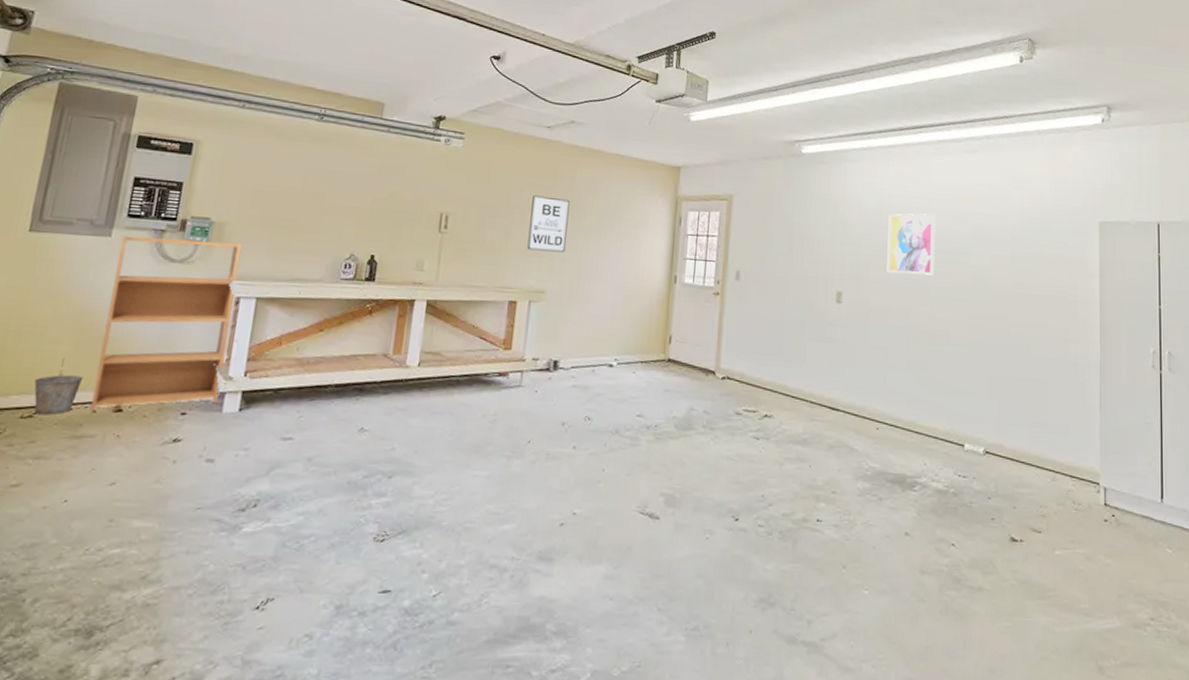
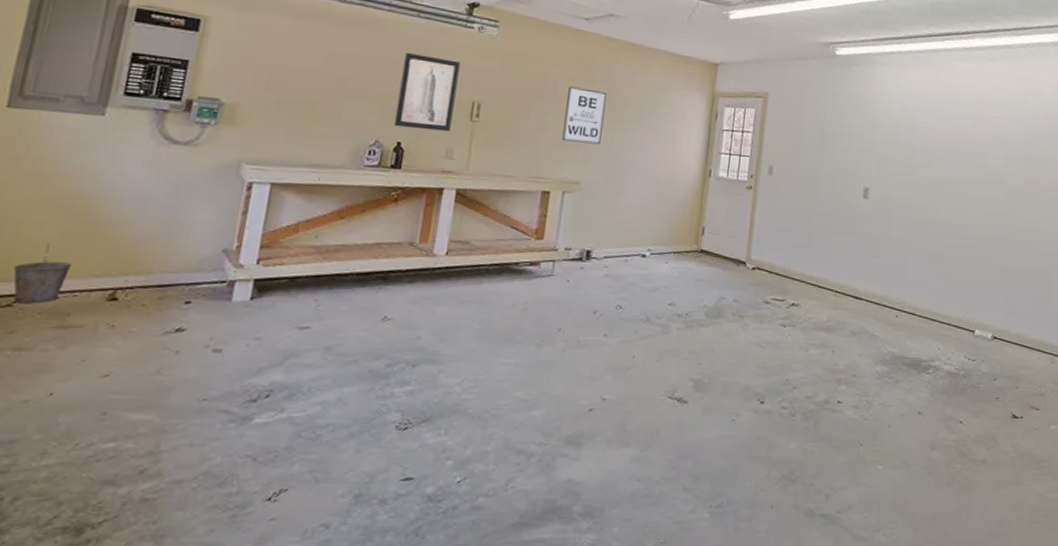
bookshelf: present [90,236,242,413] -> none [80,115,256,302]
wall art: none [367,168,429,244] -> present [394,53,461,132]
wall art: present [887,213,936,276] -> none [911,115,958,174]

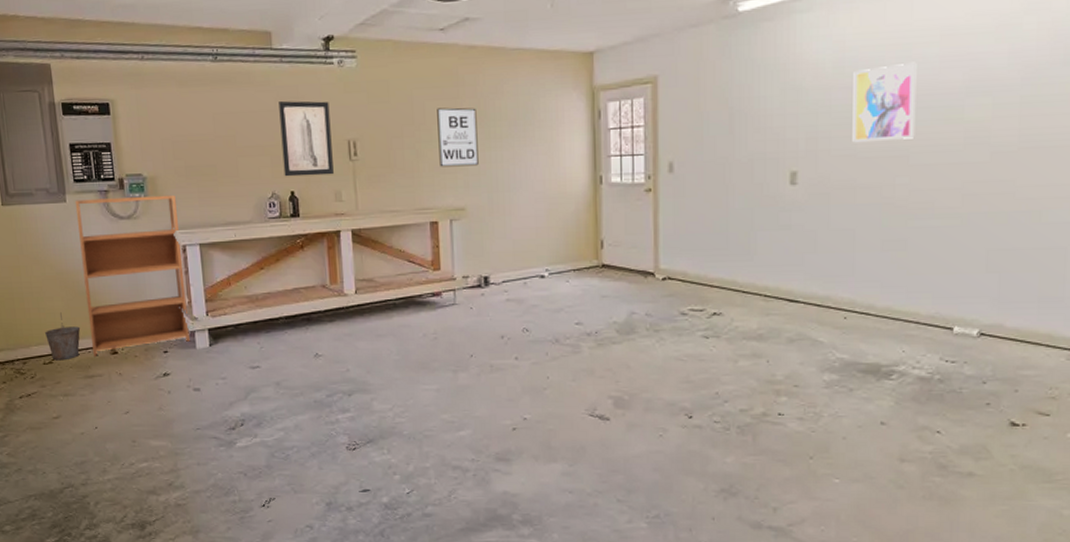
bookshelf: none [80,115,256,302] -> present [74,194,190,356]
wall art: none [911,115,958,174] -> present [852,62,917,143]

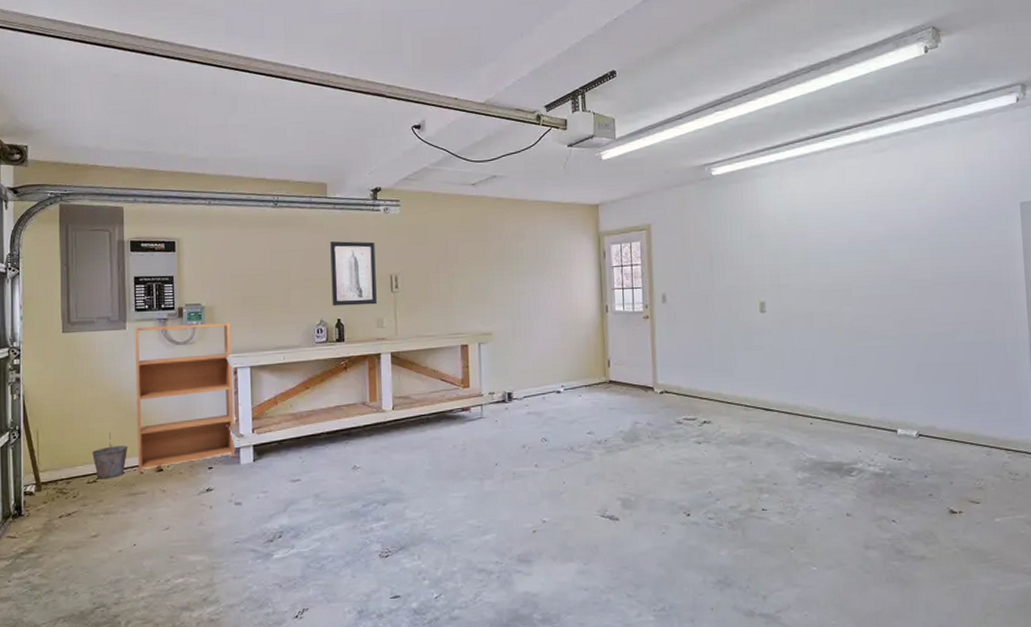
wall art: present [437,107,479,167] -> none [468,248,504,298]
wall art: present [852,62,917,143] -> none [803,216,853,279]

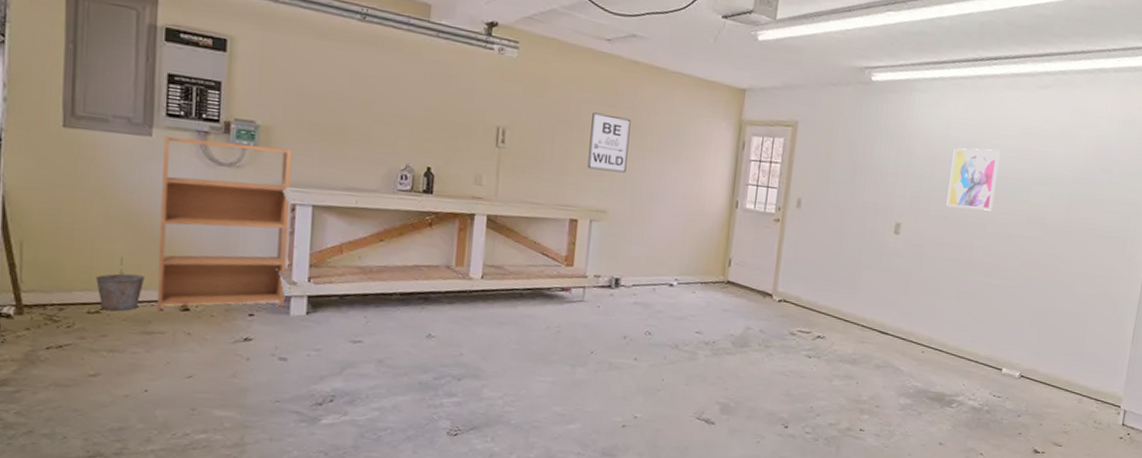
wall art: present [330,241,377,306] -> none [422,75,483,158]
wall art: none [468,248,504,298] -> present [587,112,631,173]
wall art: none [803,216,853,279] -> present [946,148,1001,211]

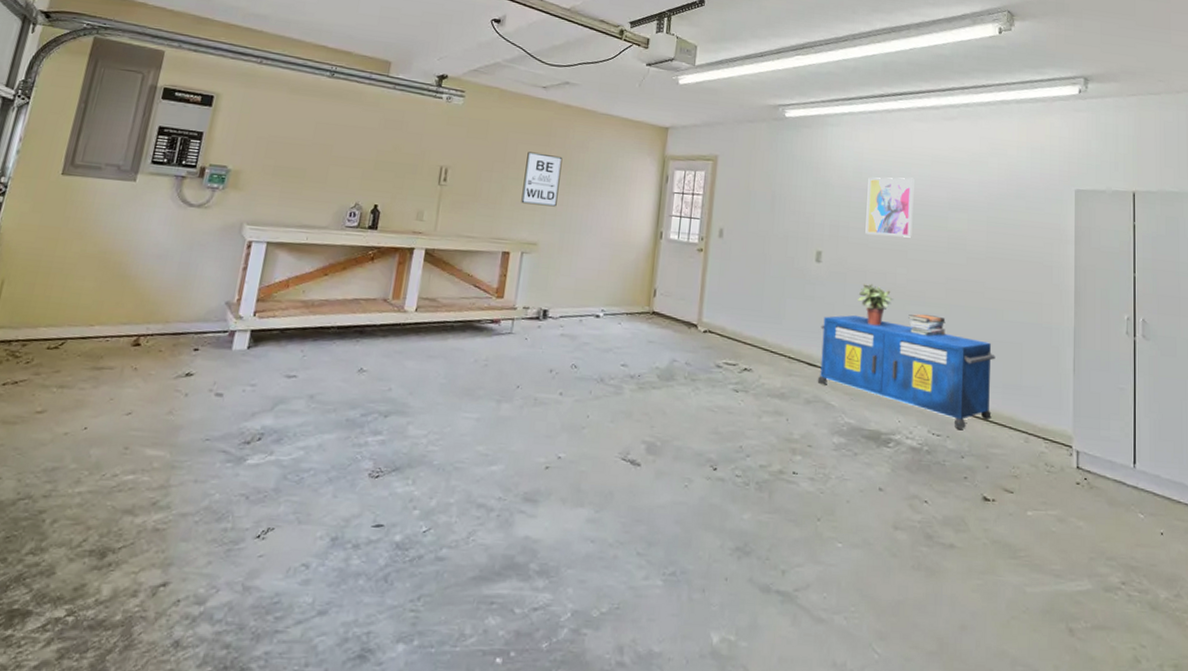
bucket: present [96,257,146,312] -> none [60,293,106,347]
bookshelf: present [157,136,292,311] -> none [111,181,256,346]
storage cabinet: none [889,286,1061,392] -> present [818,315,995,429]
potted plant: none [933,255,968,297] -> present [858,283,893,326]
book stack: none [981,285,1017,307] -> present [908,314,946,337]

